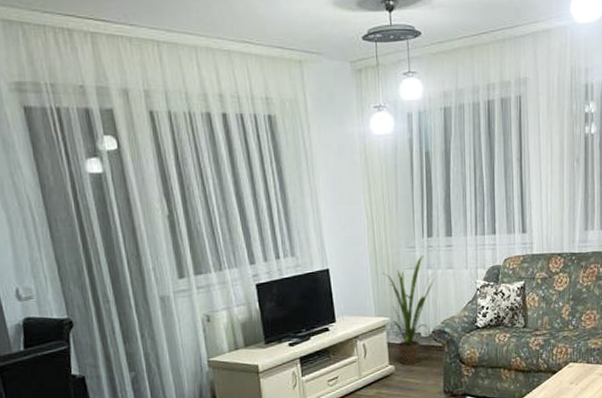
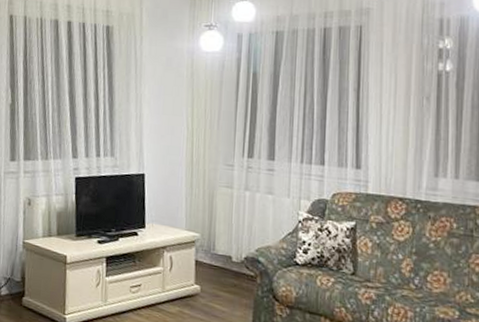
house plant: present [383,255,435,366] -> none [198,175,252,290]

